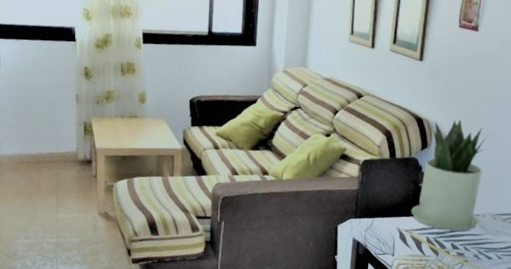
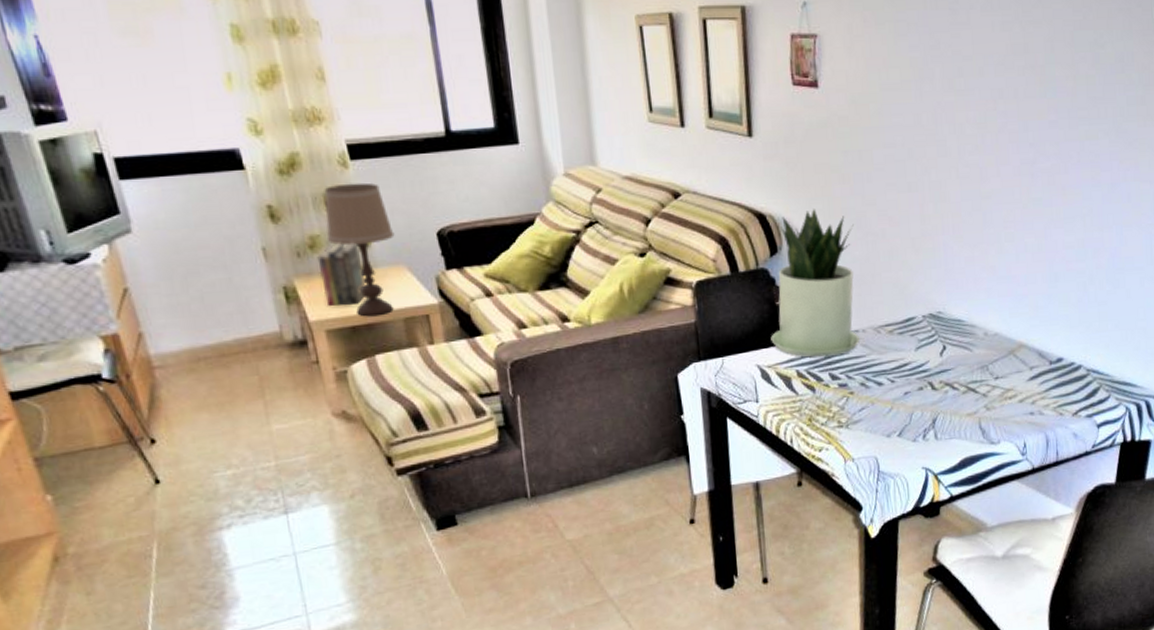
books: none [108,98,137,142] -> present [317,243,365,306]
table lamp: none [117,59,162,152] -> present [324,182,395,317]

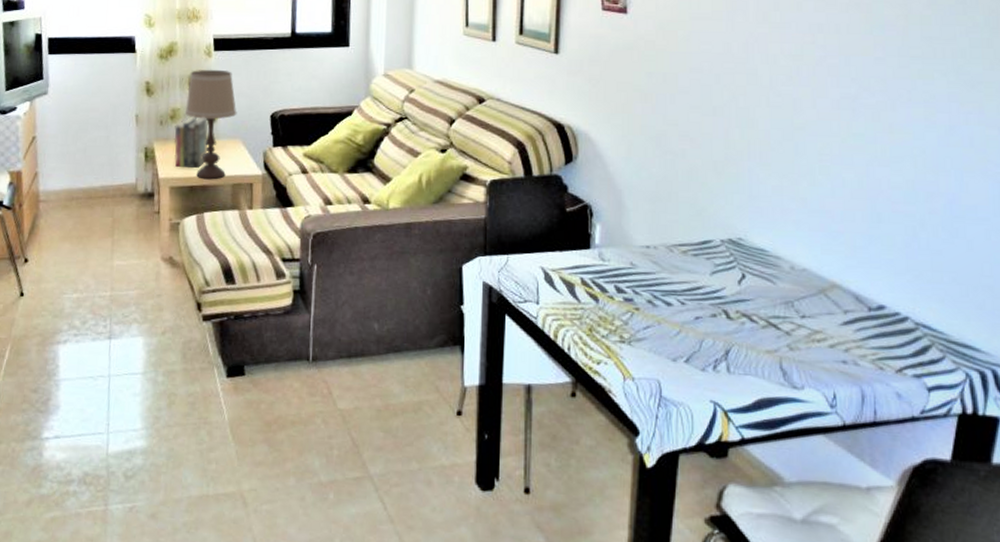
planter: present [770,209,860,357] -> none [557,124,653,269]

